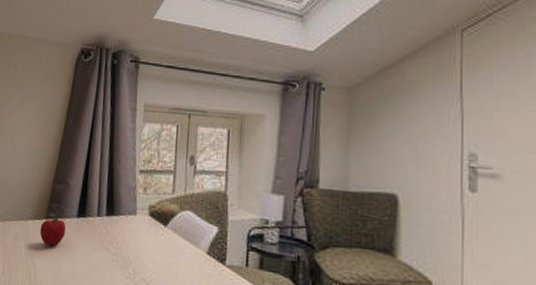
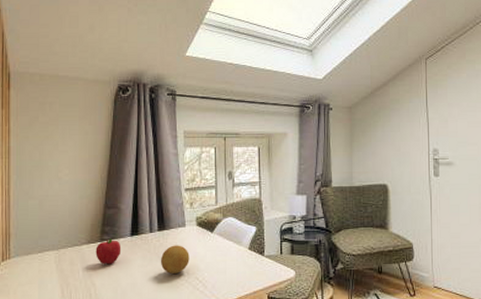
fruit: none [105,234,138,270] -> present [160,245,190,275]

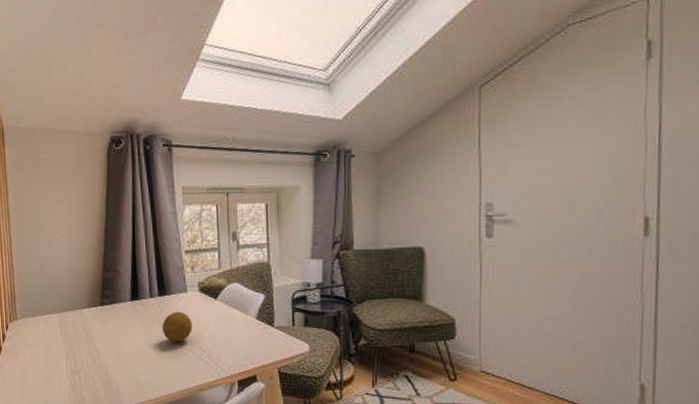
fruit: present [95,238,122,265] -> none [96,303,122,330]

